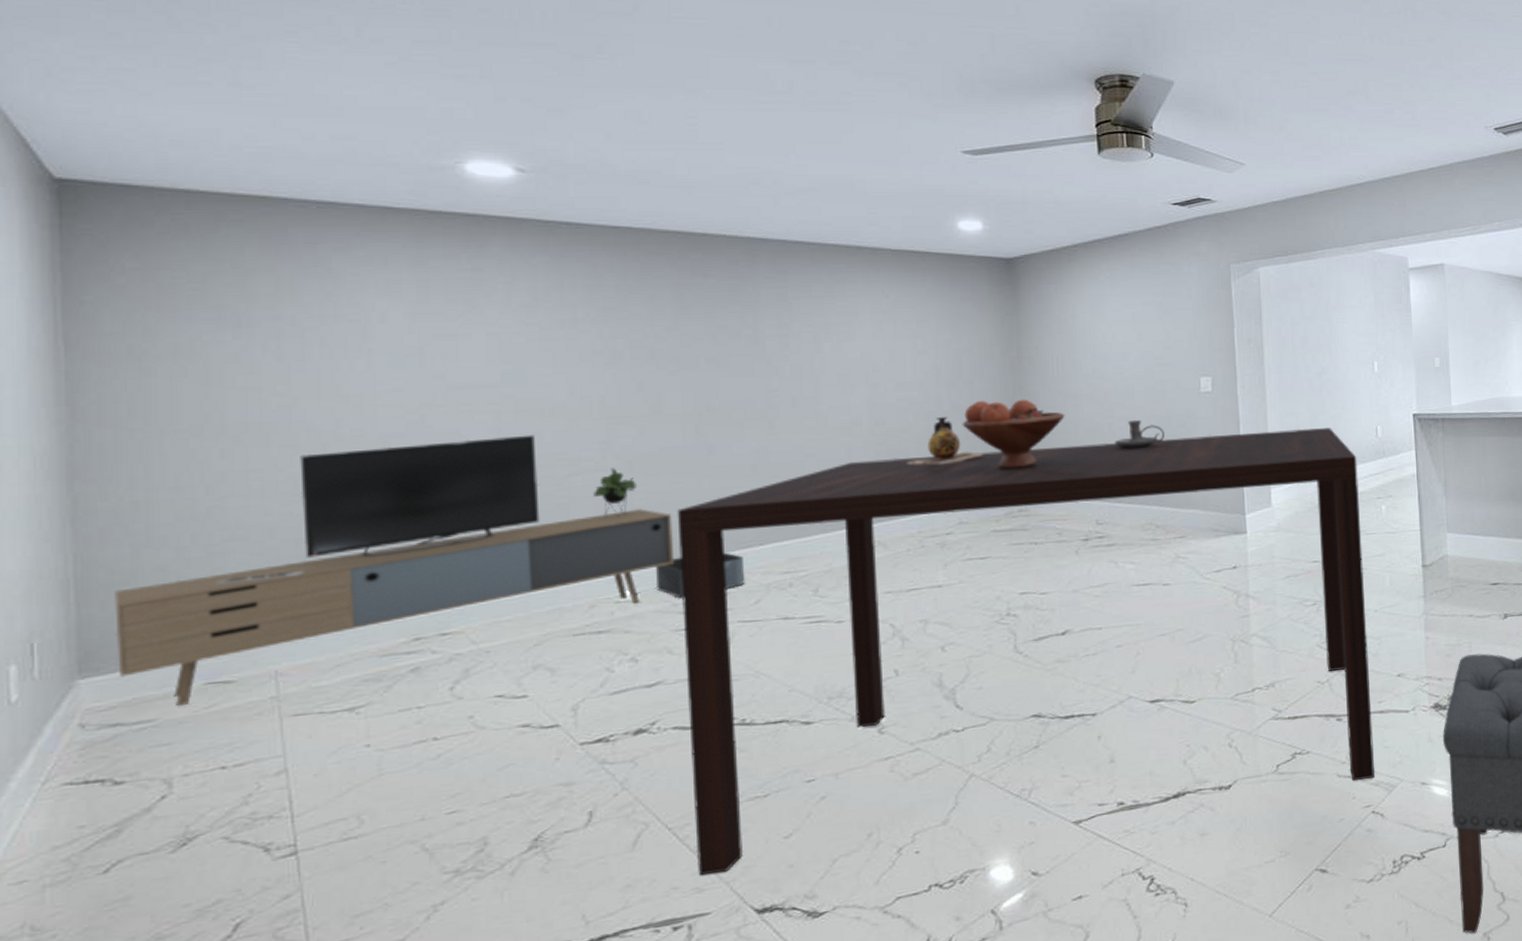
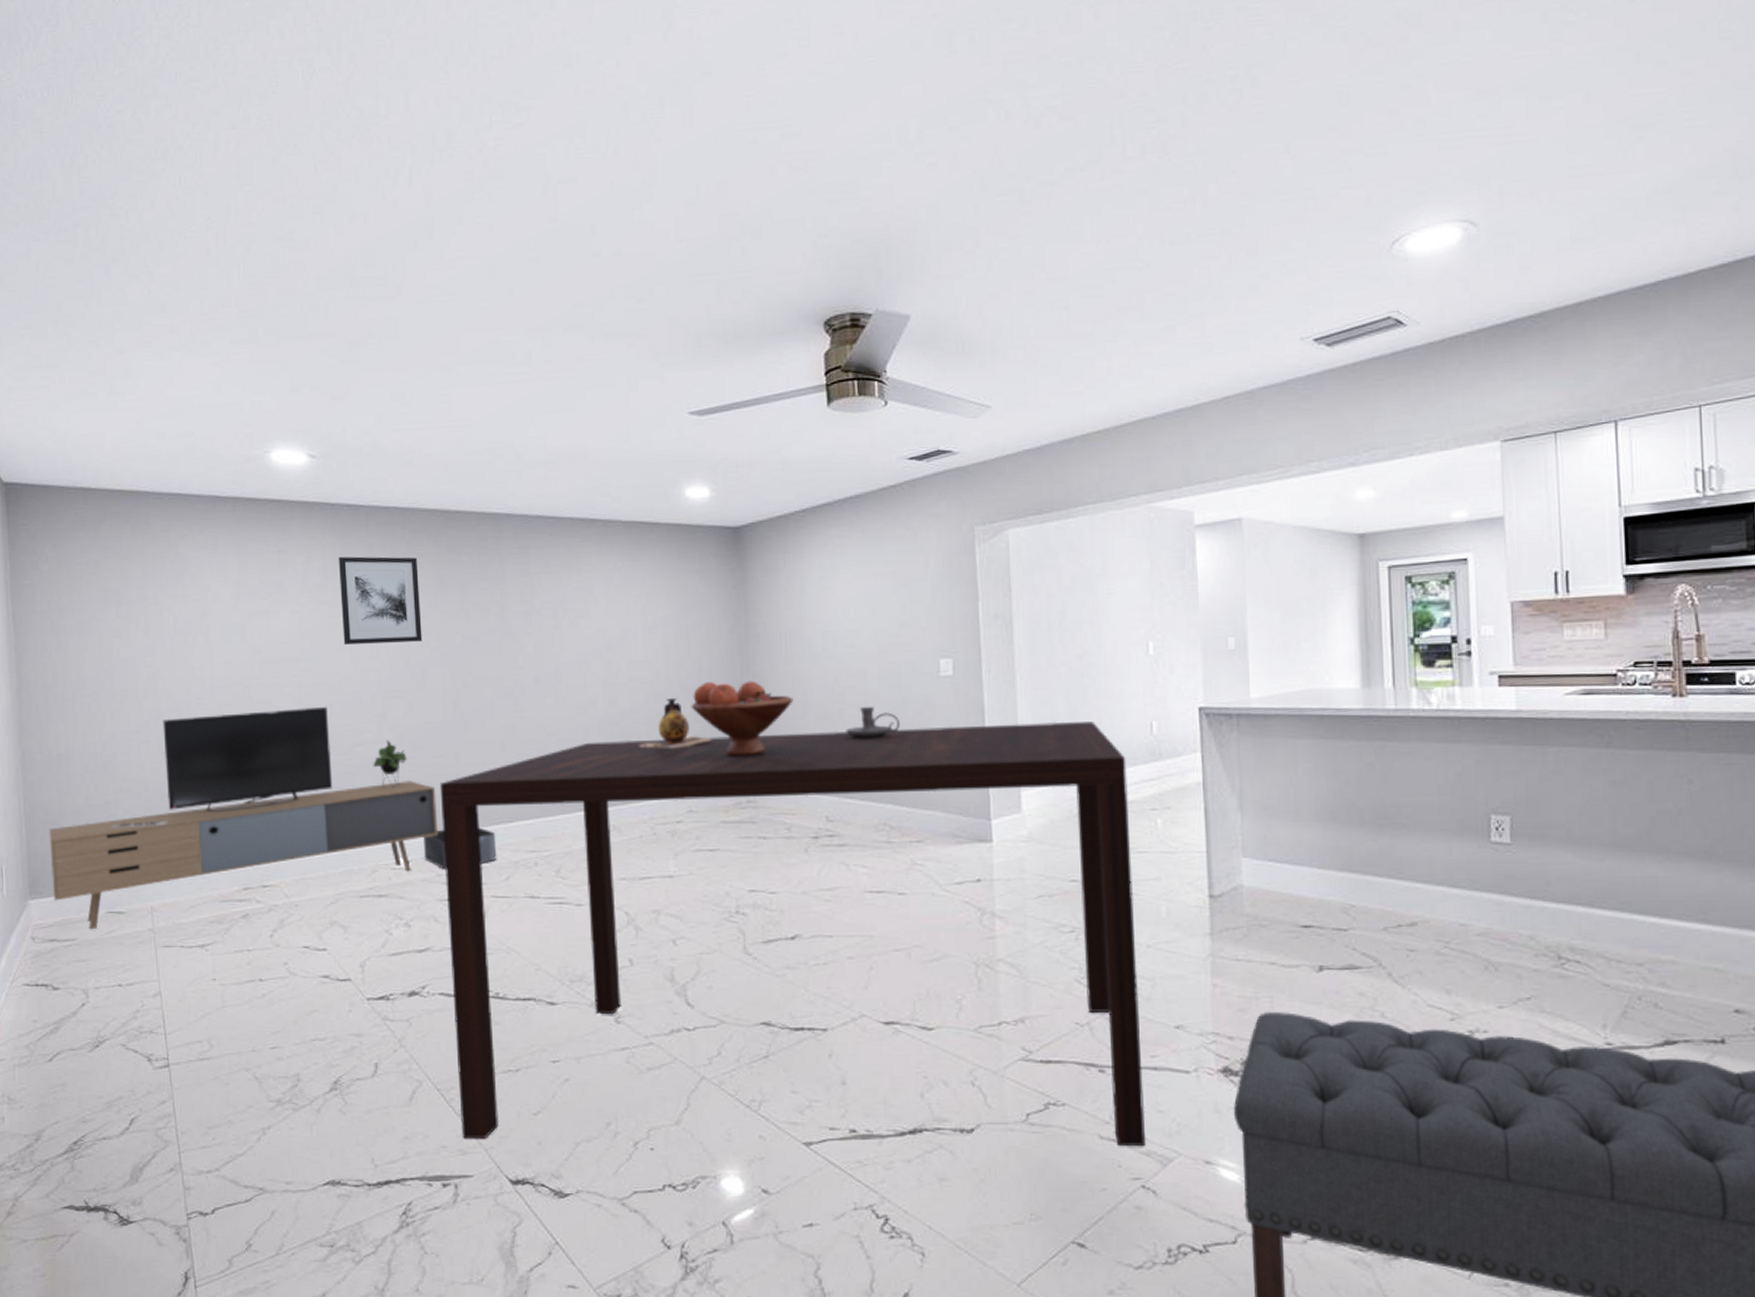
wall art: none [552,277,659,369] -> present [338,556,422,645]

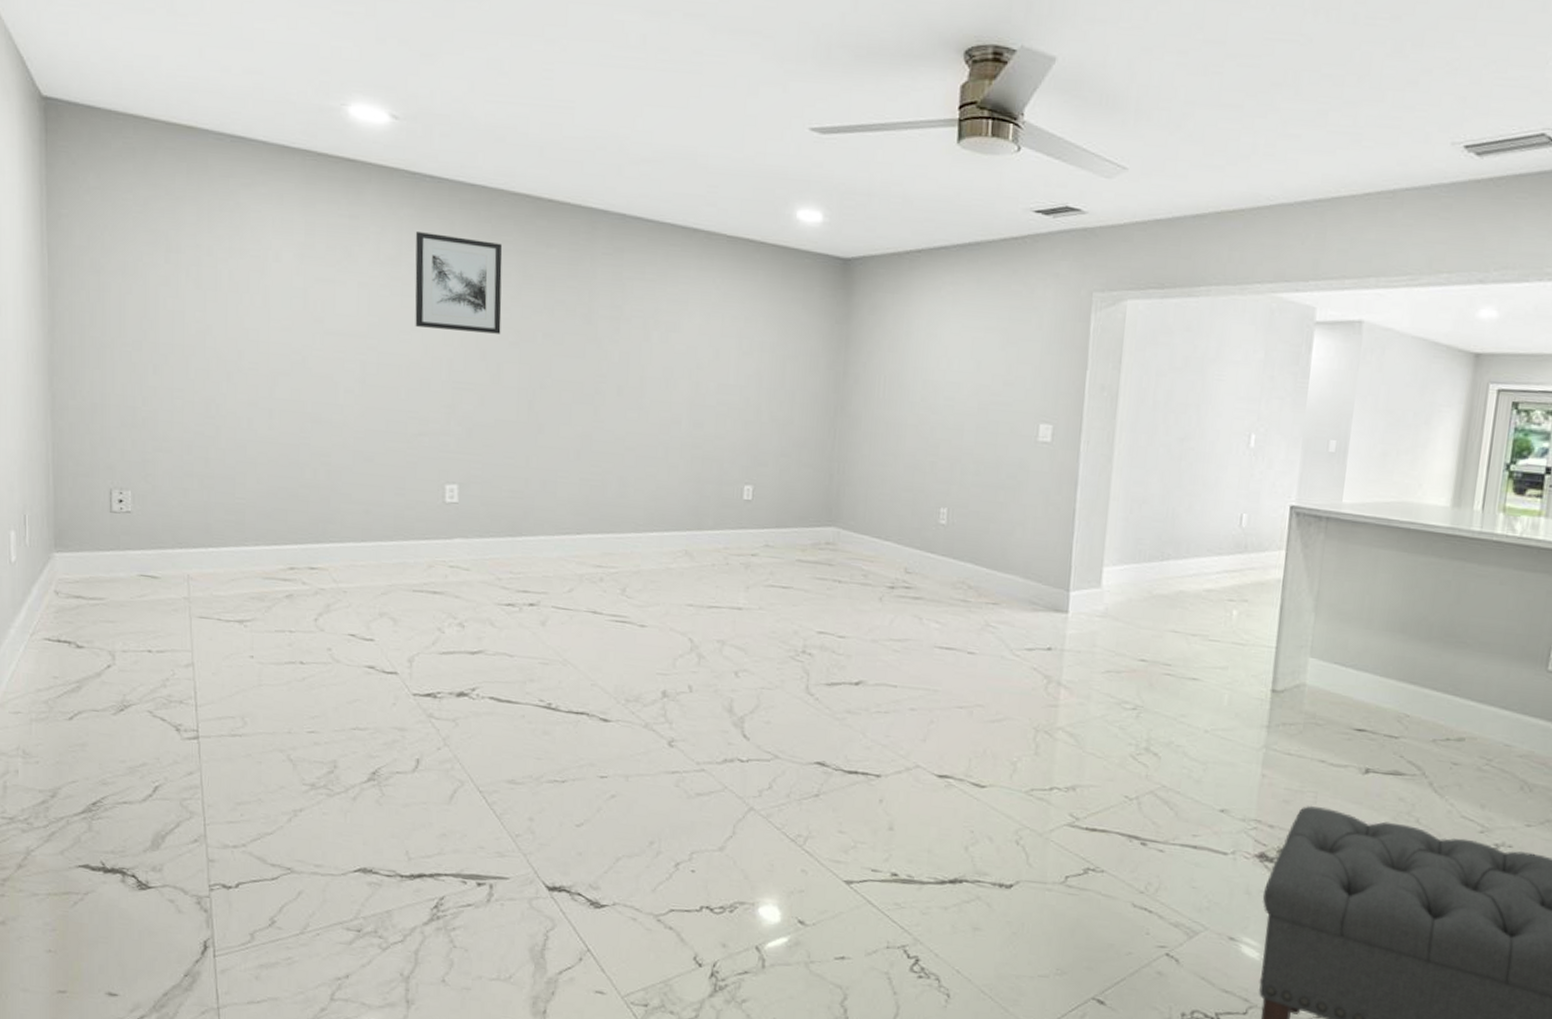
media console: present [49,706,439,930] -> none [79,380,503,591]
storage bin: present [423,827,497,869] -> none [484,532,562,574]
dining table: present [439,721,1145,1147] -> none [500,462,1212,919]
vase: present [639,698,711,749] -> none [720,428,796,481]
fruit bowl: present [691,680,794,757] -> none [778,415,886,498]
candle holder: present [846,706,900,738] -> none [935,462,991,495]

